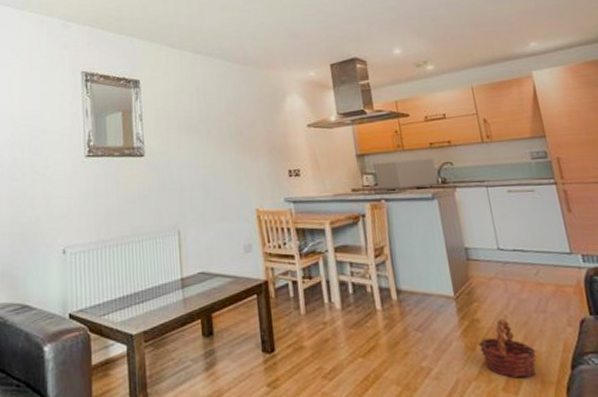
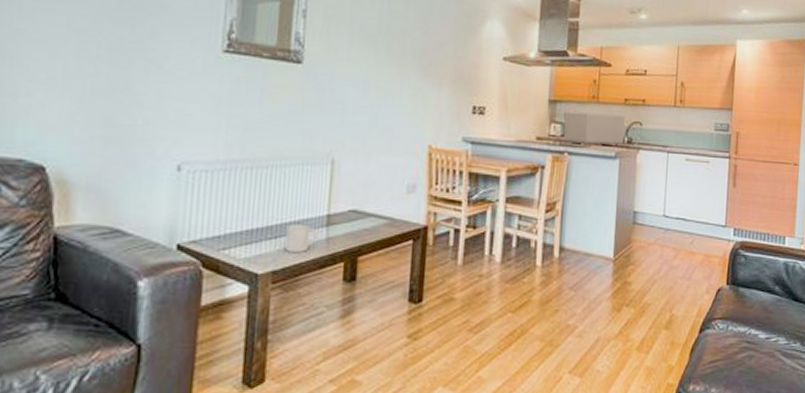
mug: none [150,288,176,315] -> present [285,223,317,254]
basket: present [478,319,537,378] -> none [624,283,673,339]

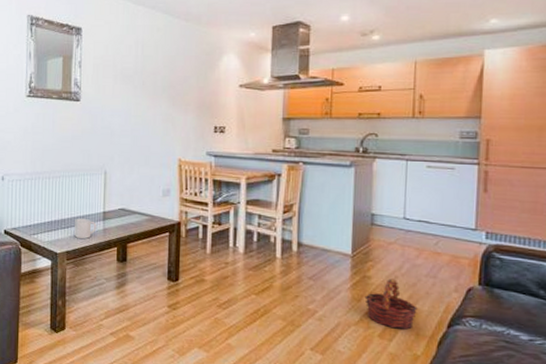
microwave: present [564,112,626,147] -> none [298,127,360,157]
basket: none [624,283,673,339] -> present [364,278,418,330]

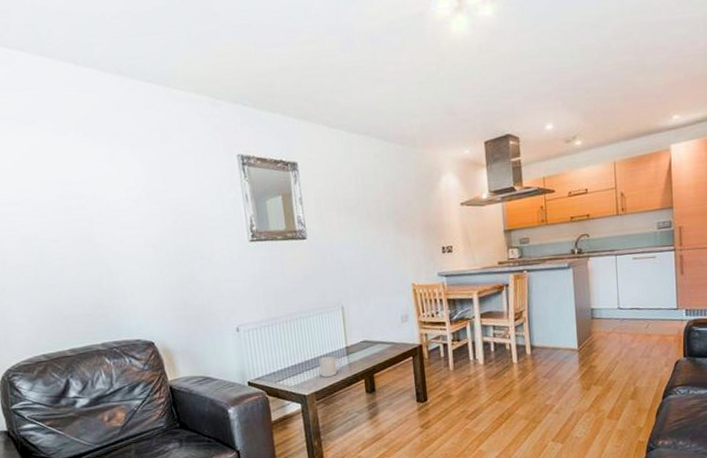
basket: present [364,278,418,330] -> none [593,364,637,408]

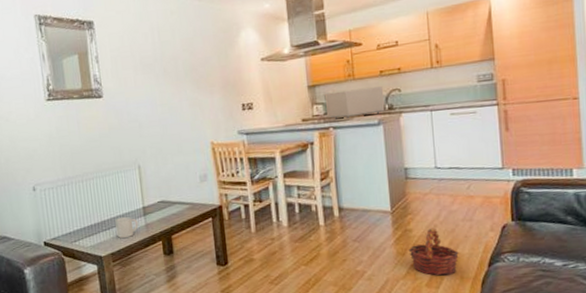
microwave: none [519,231,575,263] -> present [324,85,385,120]
basket: none [593,364,637,408] -> present [408,228,459,276]

